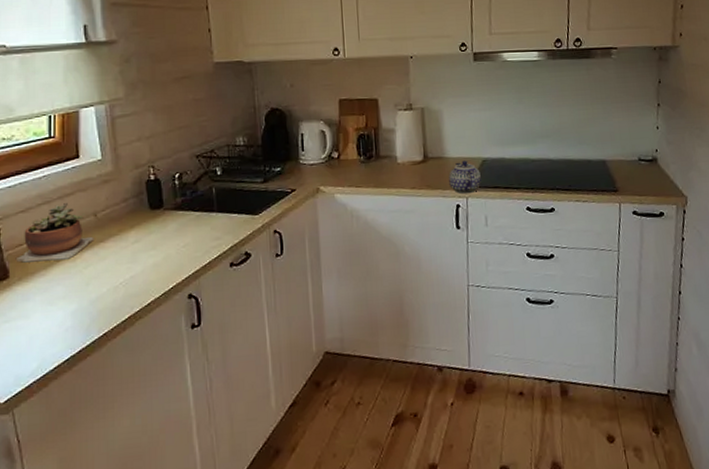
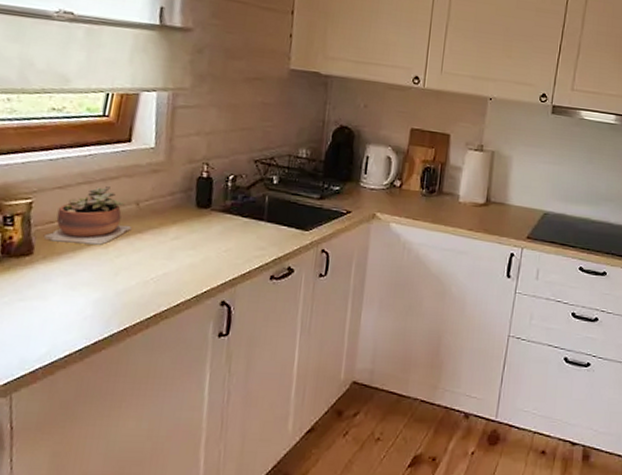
teapot: present [448,160,481,195] -> none [507,210,540,245]

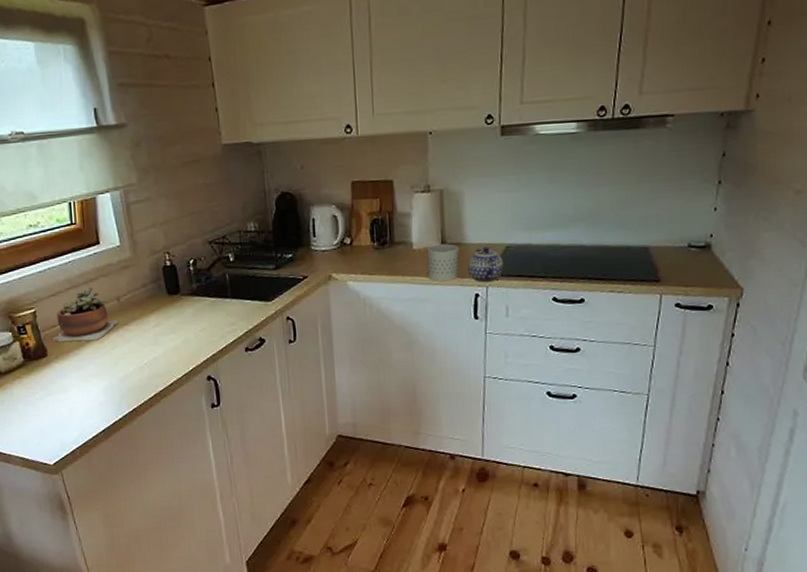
mug: none [469,200,501,238] -> present [426,243,459,282]
teapot: none [507,210,540,245] -> present [468,246,503,283]

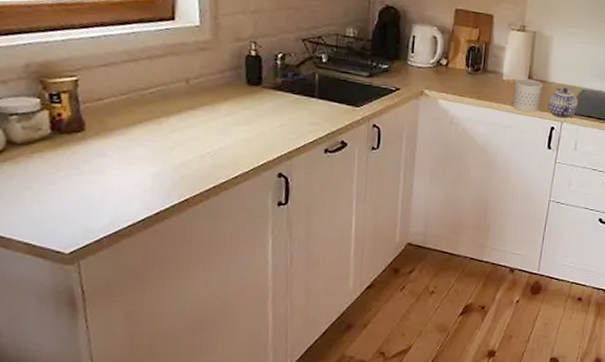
succulent plant: present [51,288,119,343] -> none [93,64,184,121]

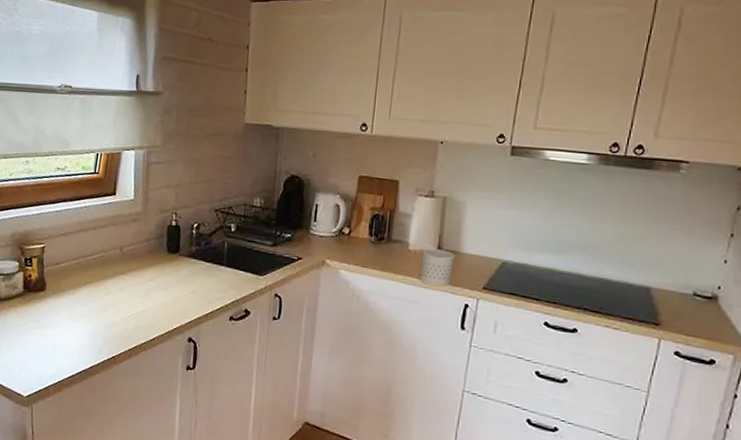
teapot: present [548,87,578,119] -> none [460,259,498,296]

